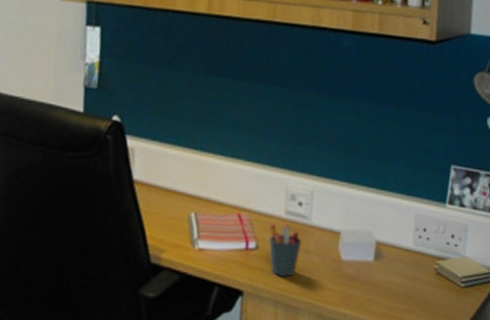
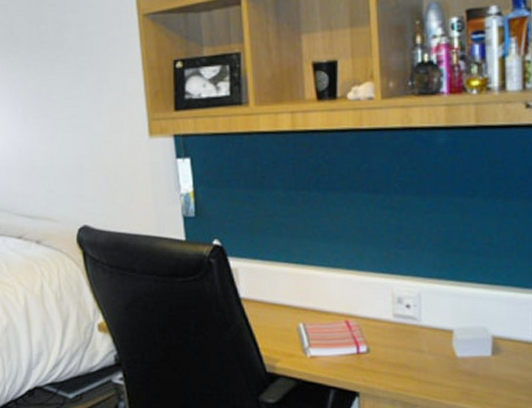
pen holder: present [269,224,302,277] -> none [378,327,413,376]

